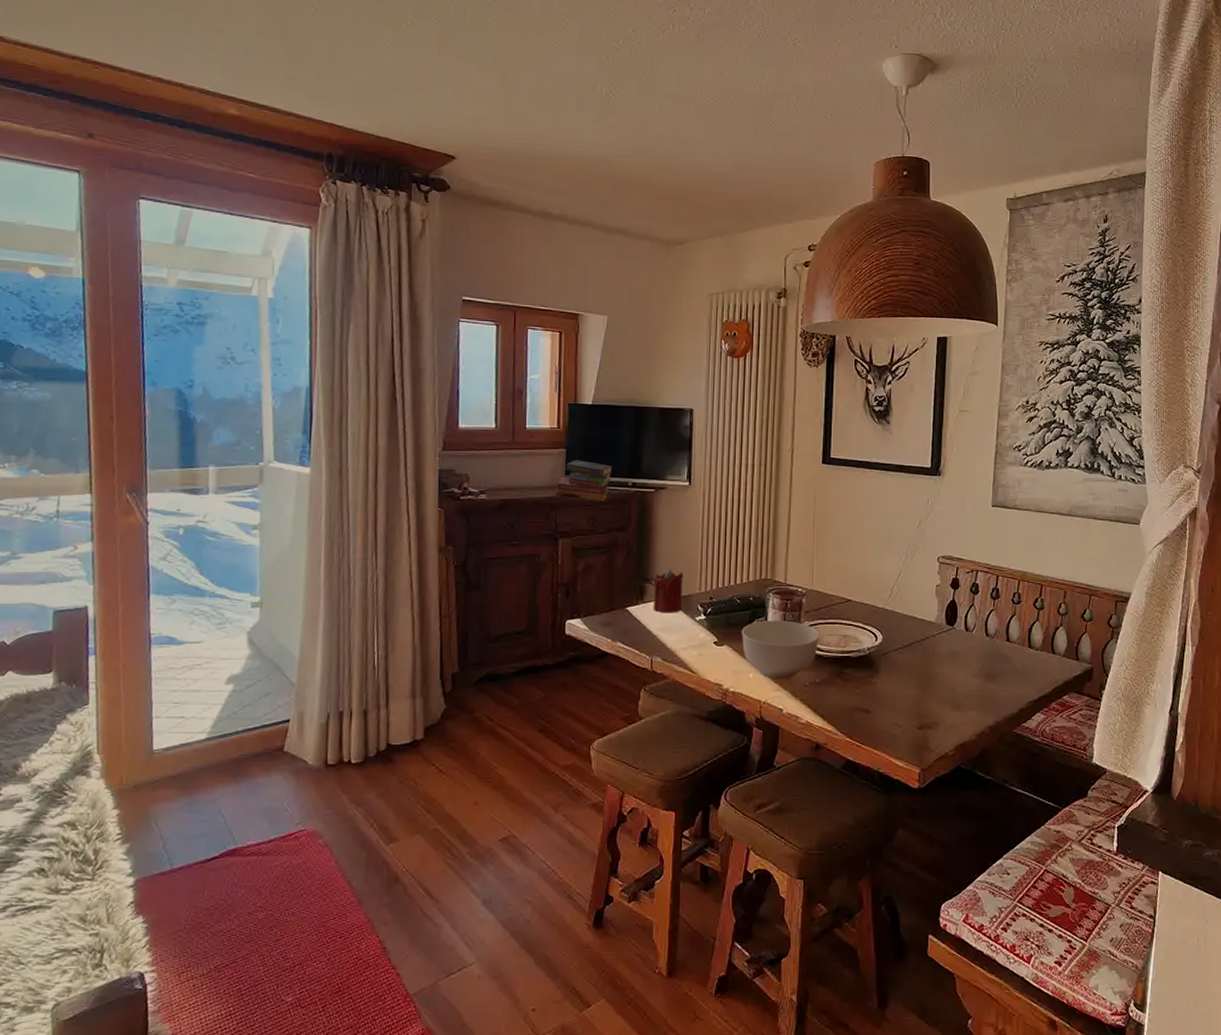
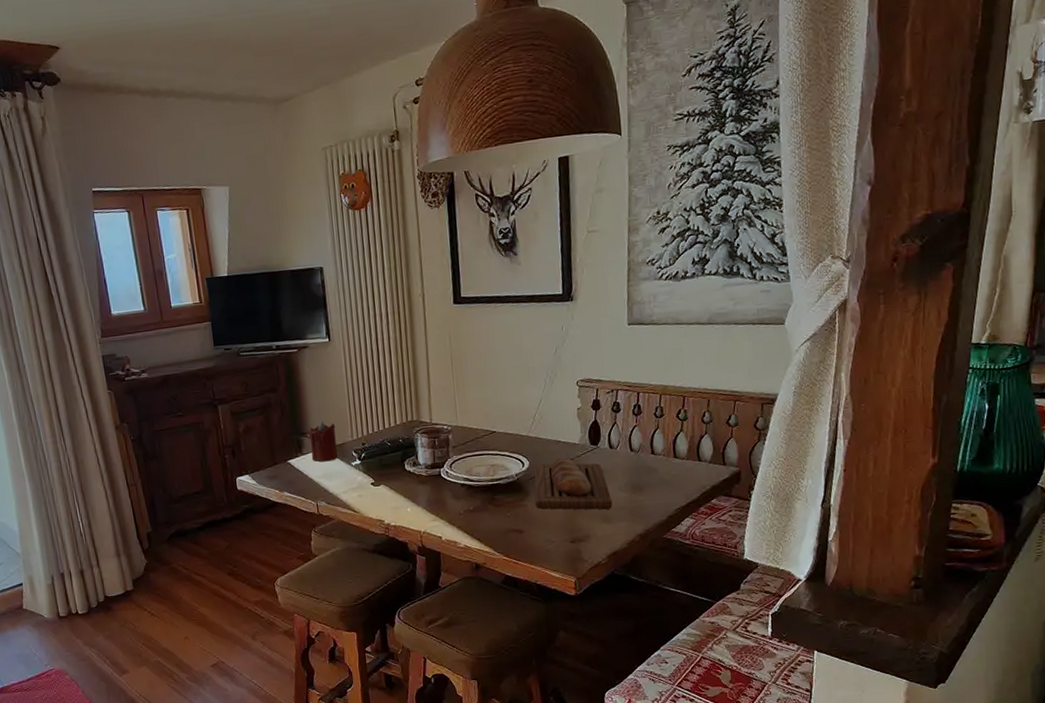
books: present [555,460,612,502] -> none [207,330,257,367]
bowl: present [741,620,819,679] -> none [395,457,469,511]
bread loaf: none [885,635,964,696] -> present [534,457,613,510]

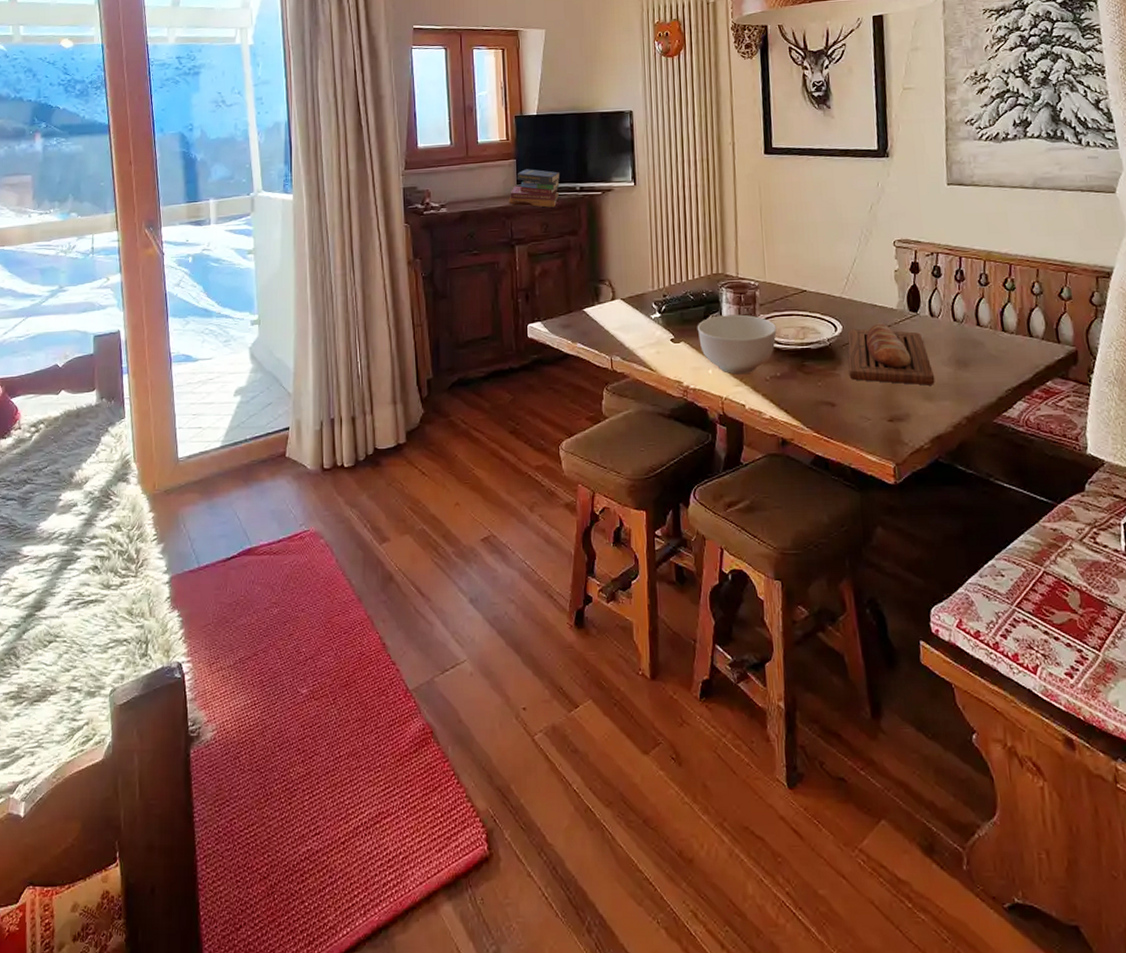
books: none [207,330,257,367] -> present [509,169,560,208]
candle: present [309,421,338,462] -> none [608,269,636,313]
bowl: none [395,457,469,511] -> present [697,314,777,374]

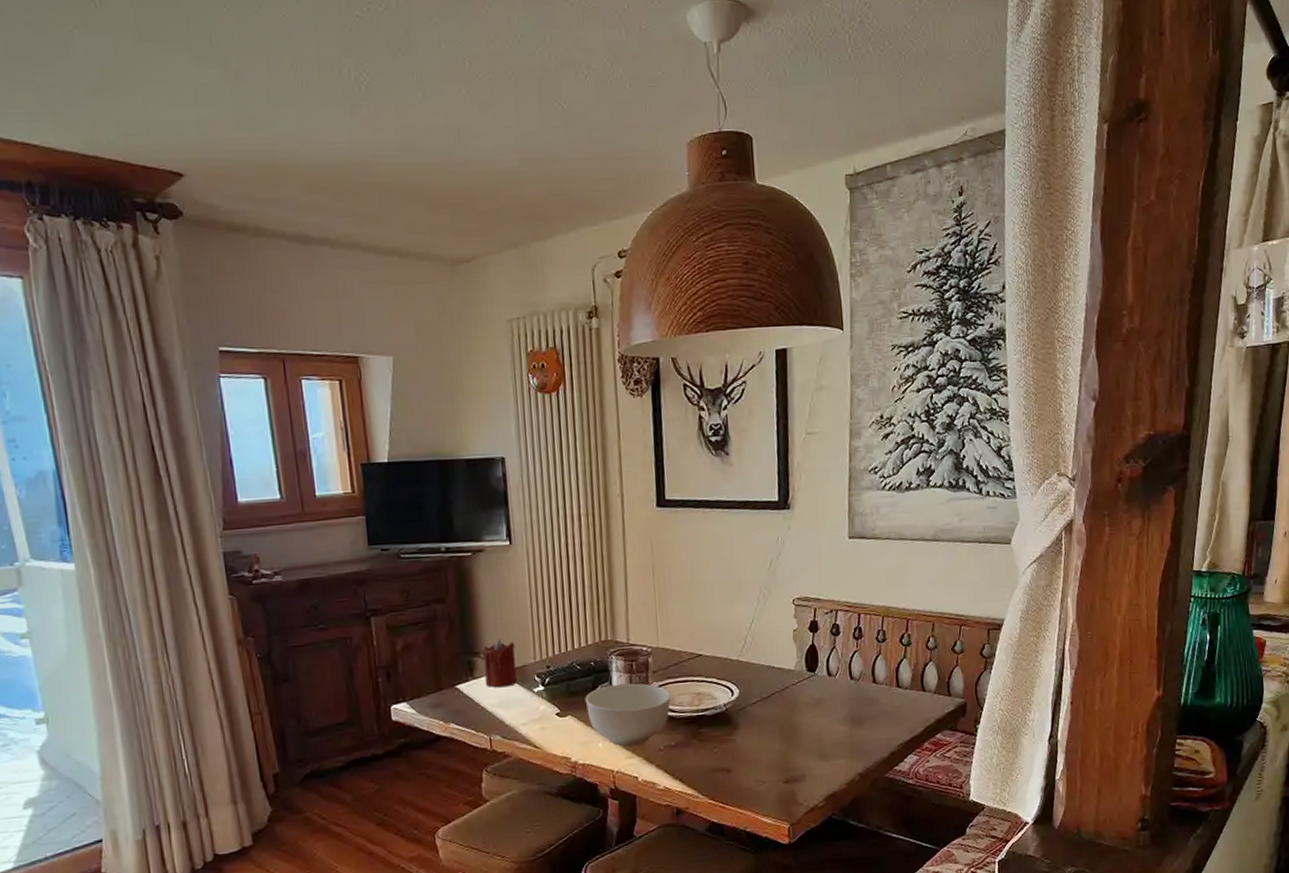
books: present [509,169,560,208] -> none [359,527,421,572]
candle: none [608,269,636,313] -> present [483,639,517,688]
bread loaf: present [848,323,935,386] -> none [745,685,831,746]

